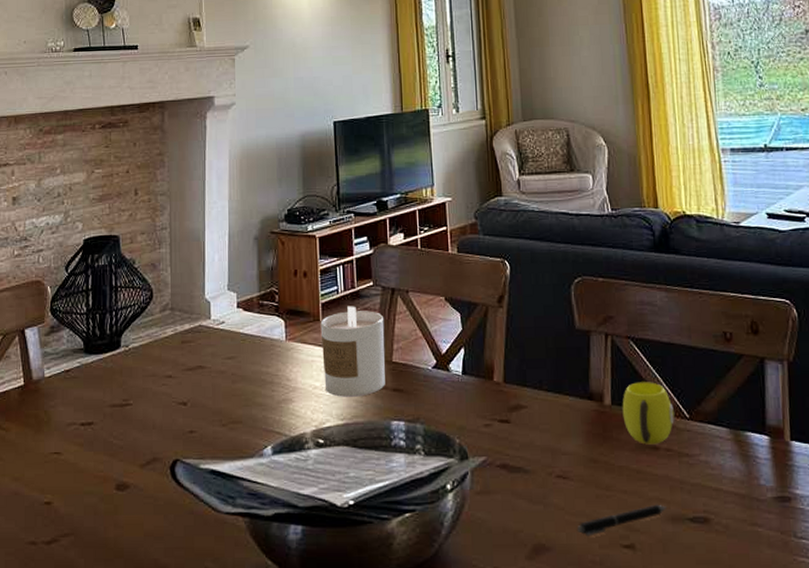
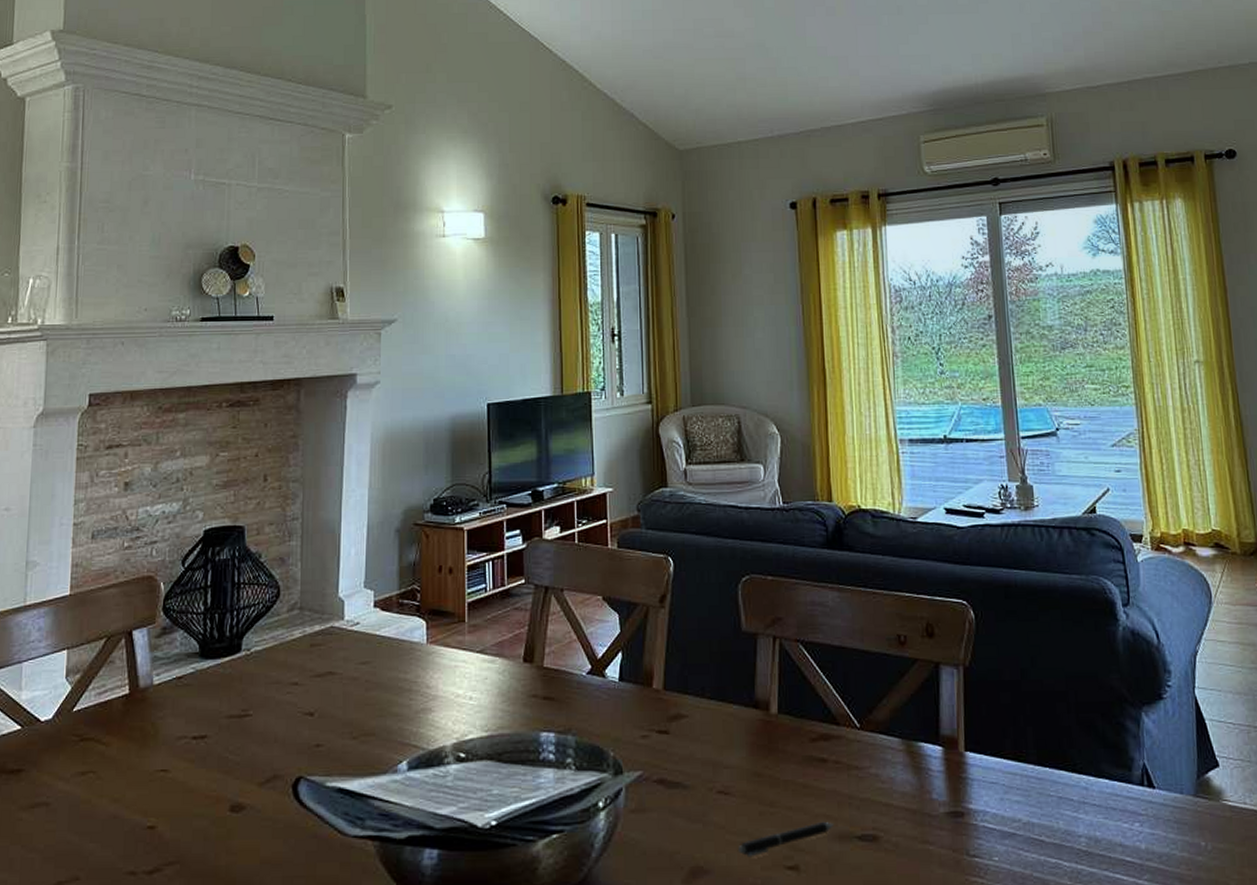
candle: present [320,306,385,397] -> none [465,605,536,706]
cup: present [622,382,675,445] -> none [789,689,845,757]

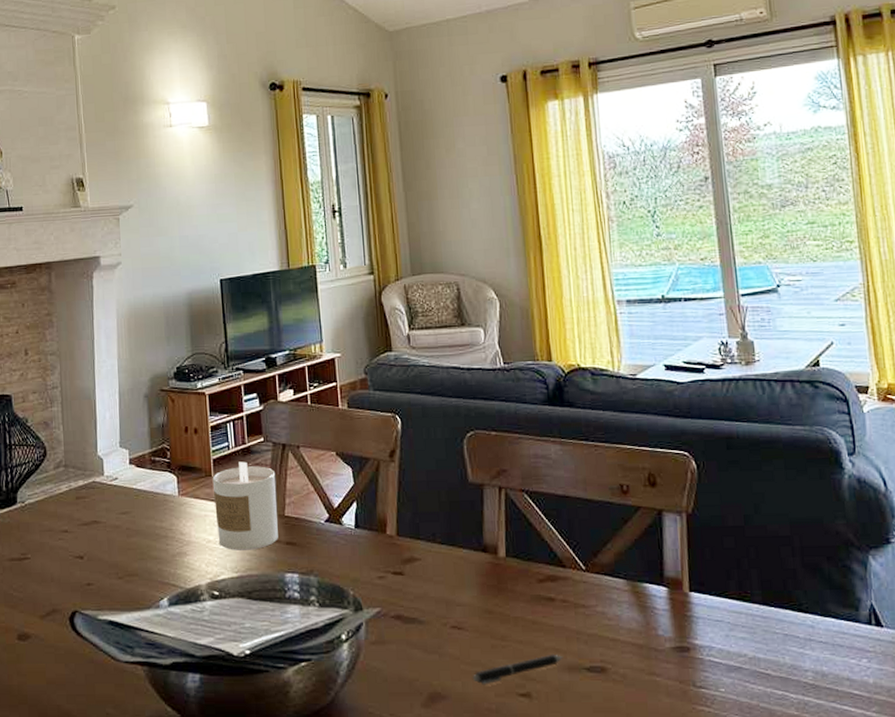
candle: none [465,605,536,706] -> present [212,461,278,550]

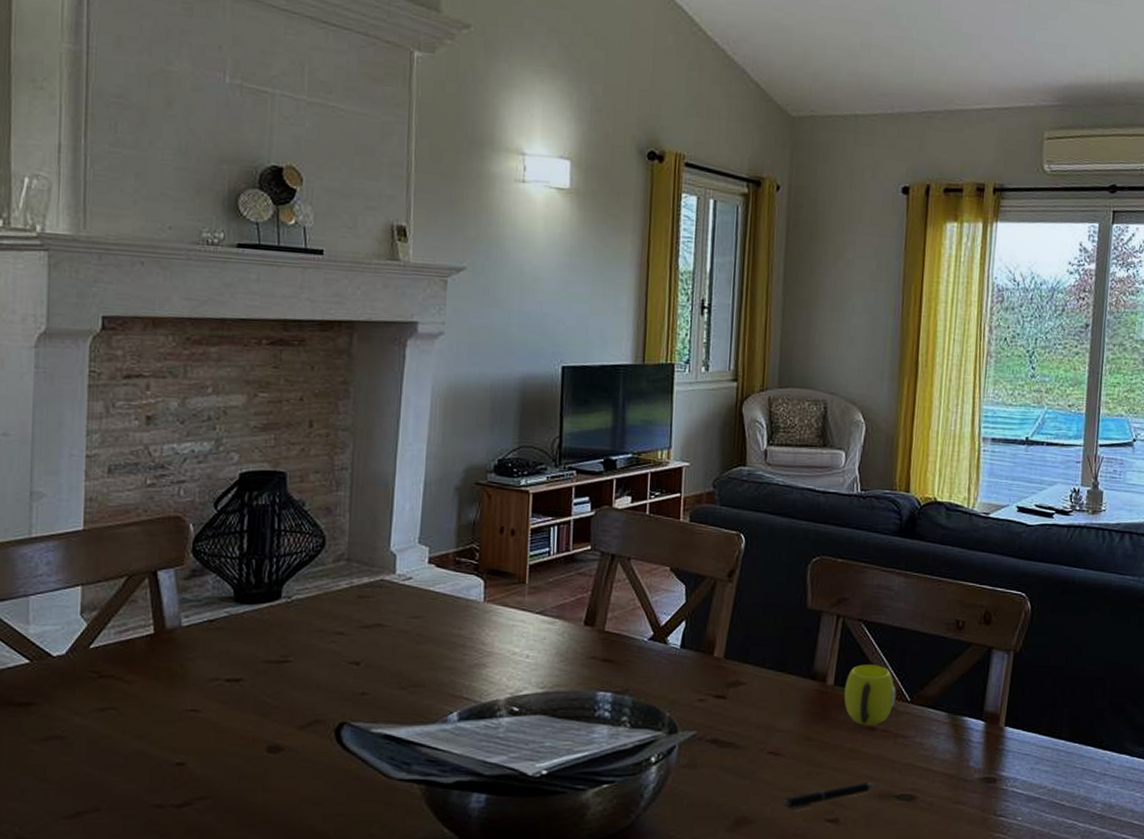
candle: present [212,461,278,550] -> none [525,570,600,665]
cup: none [516,534,571,596] -> present [844,664,897,725]

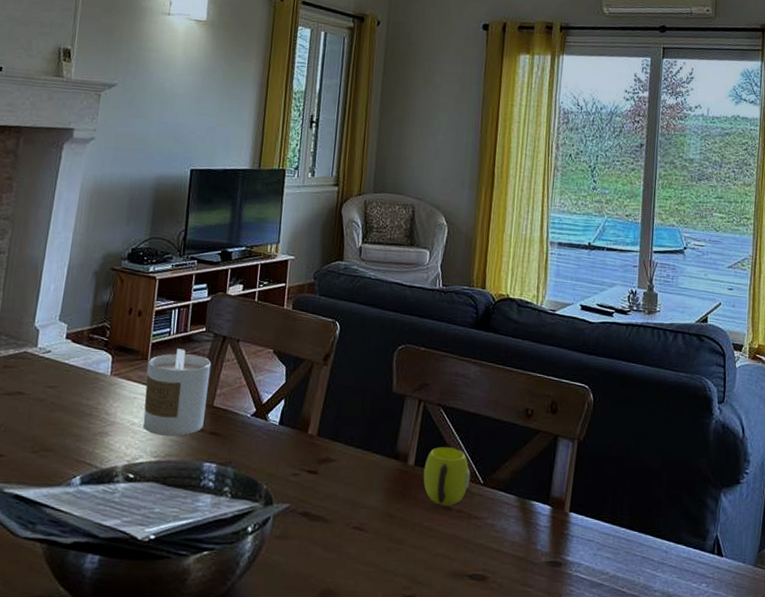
candle: none [525,570,600,665] -> present [143,348,212,437]
pen: present [783,781,876,811] -> none [365,560,450,585]

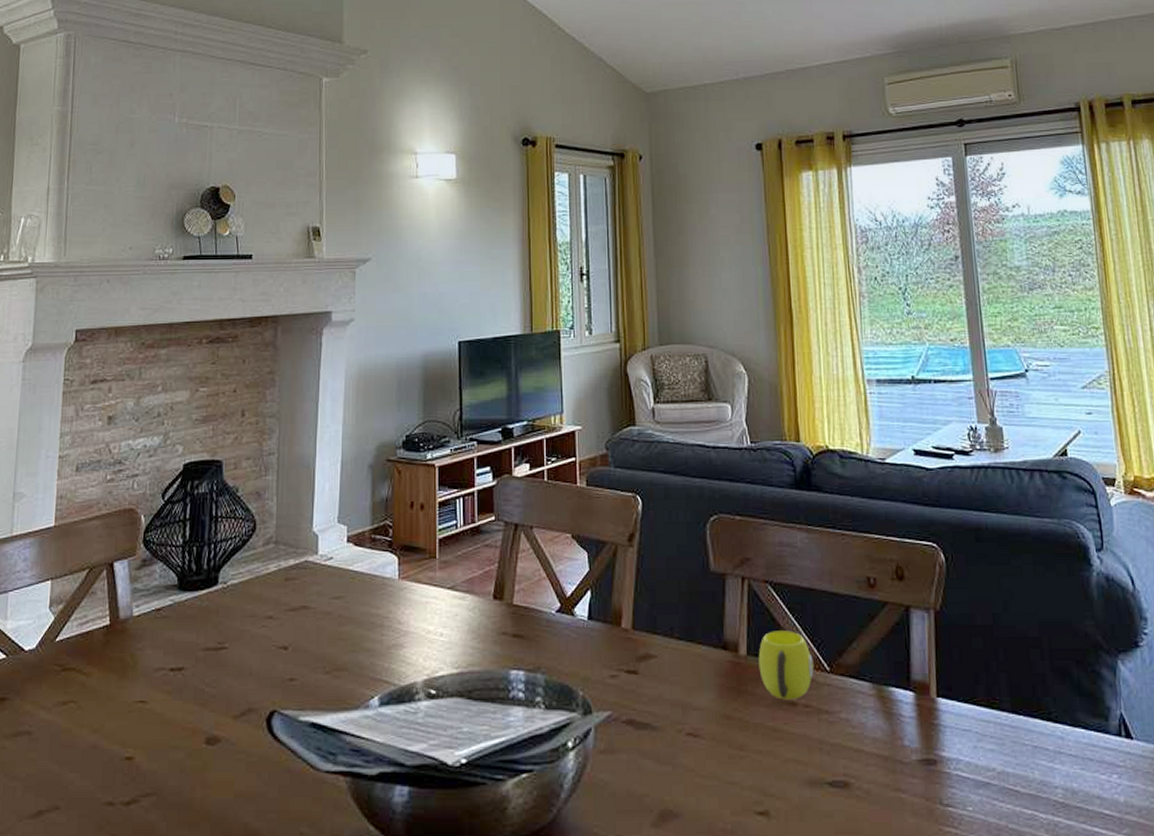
candle: present [143,348,212,437] -> none [436,542,506,643]

